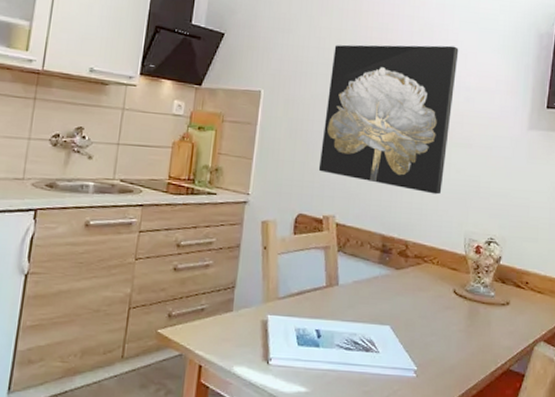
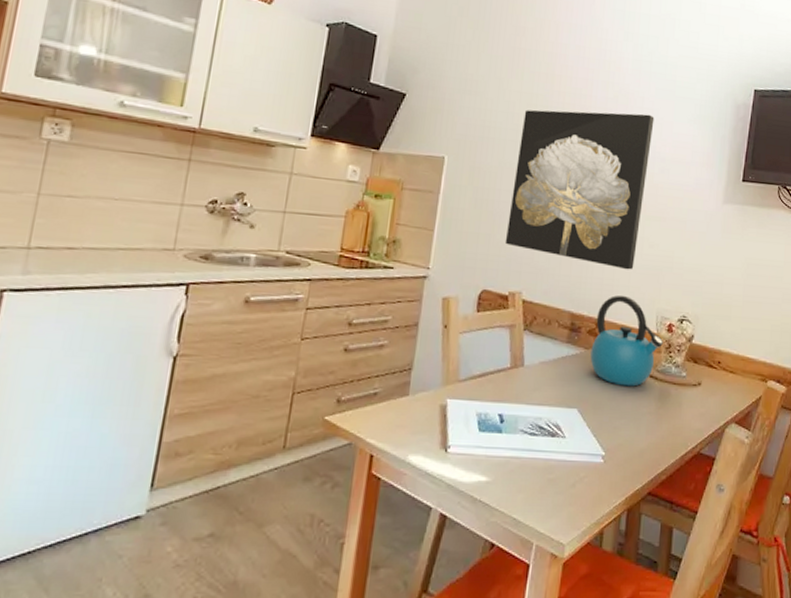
kettle: none [401,218,472,306] -> present [590,295,664,387]

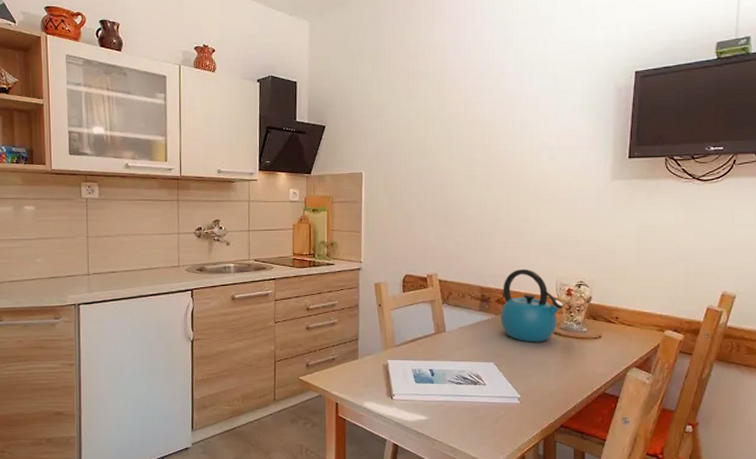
wall art: present [504,109,655,270] -> none [419,111,539,247]

